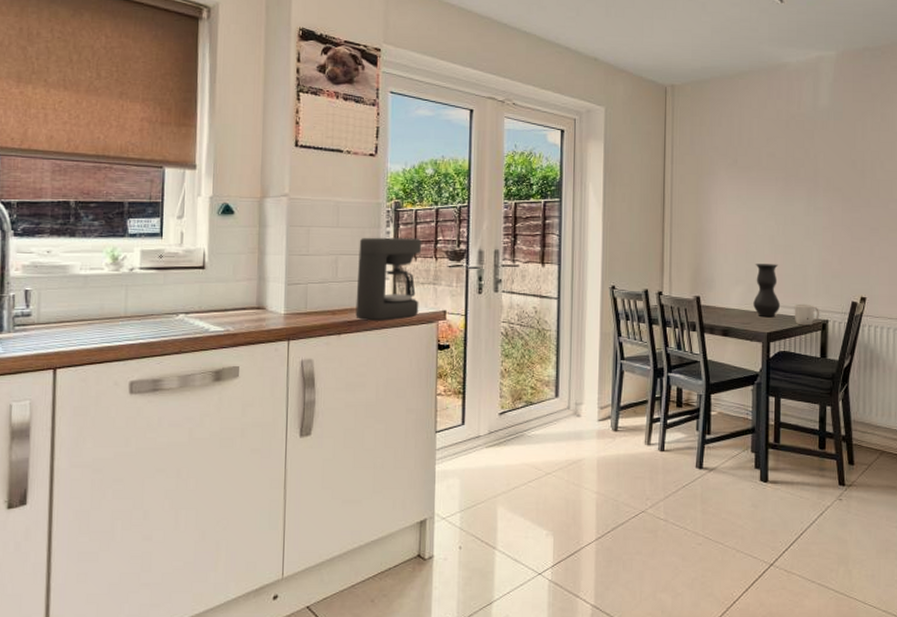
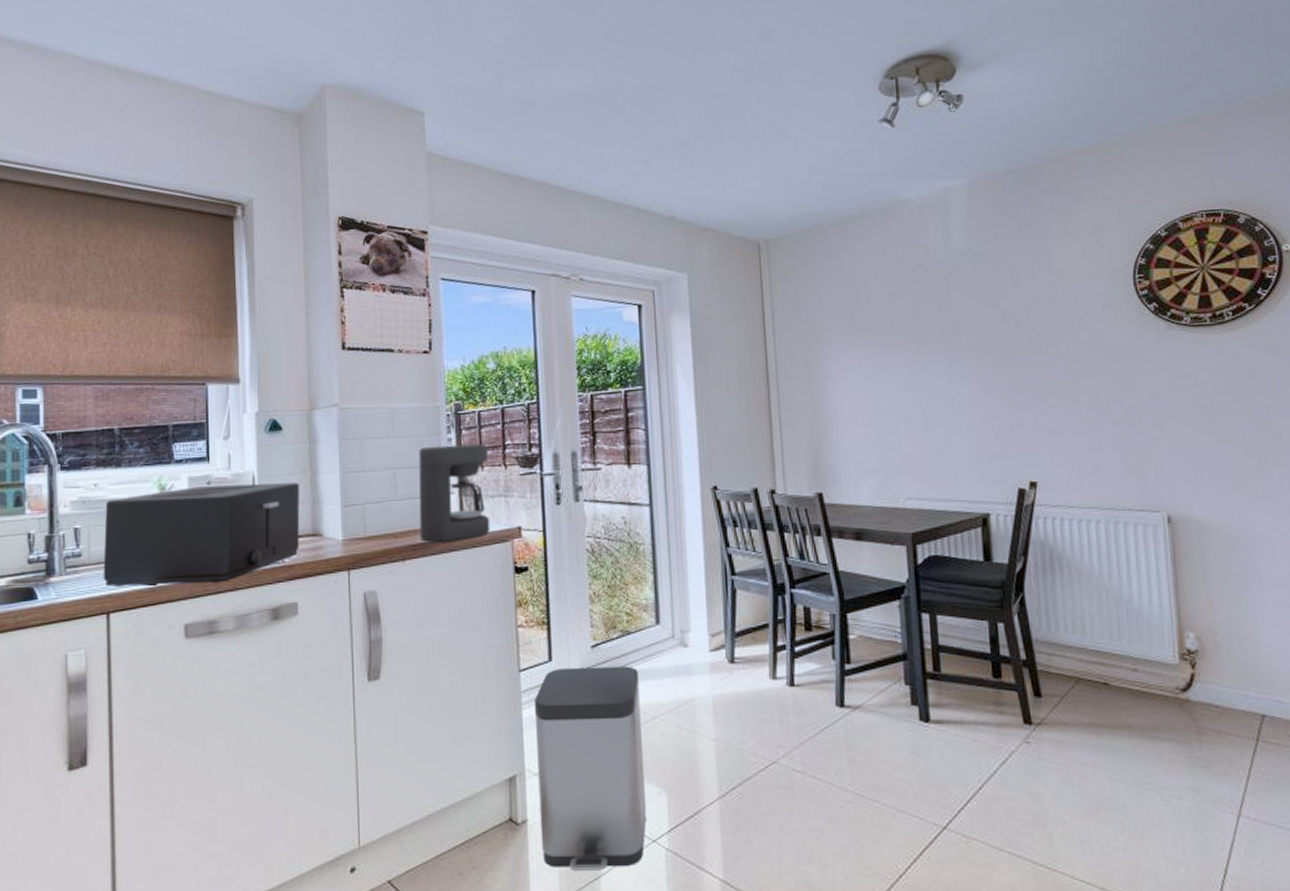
toaster: none [51,259,247,346] -> present [103,482,300,587]
pedal bin: none [444,430,537,598] -> present [534,666,647,871]
vase: present [753,264,781,318] -> none [888,447,926,515]
mug: present [794,303,820,326] -> none [943,494,978,522]

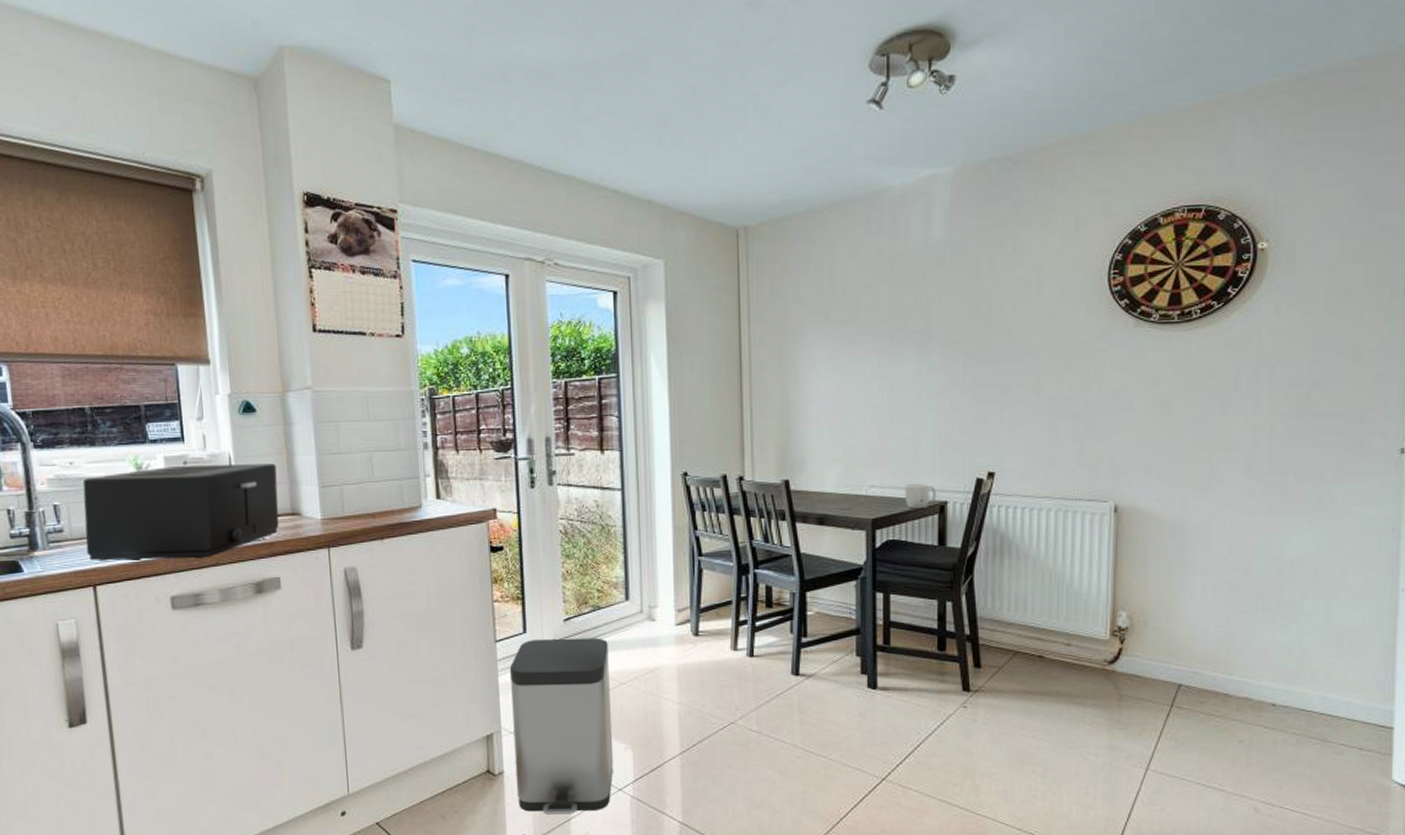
coffee maker: present [418,443,490,544] -> none [393,428,466,524]
mug: none [943,494,978,522] -> present [904,483,937,509]

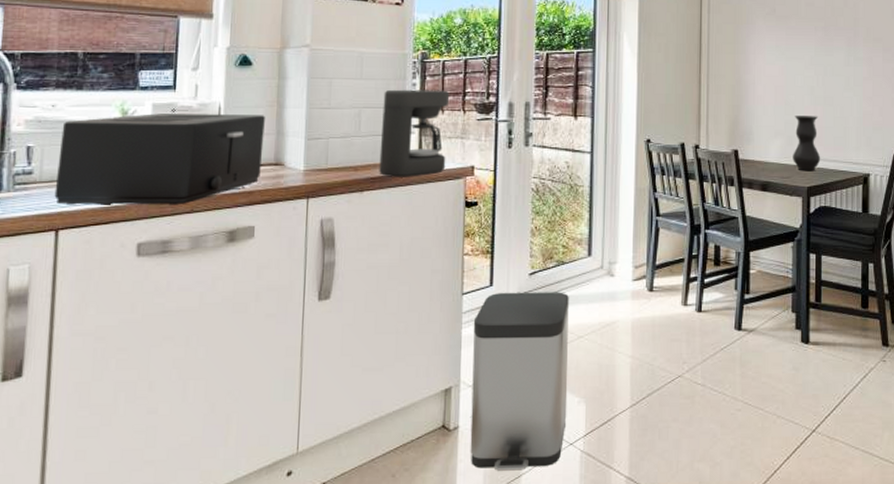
coffee maker: none [393,428,466,524] -> present [379,89,450,177]
vase: none [854,437,888,502] -> present [793,116,821,171]
mug: present [904,483,937,509] -> none [834,157,861,179]

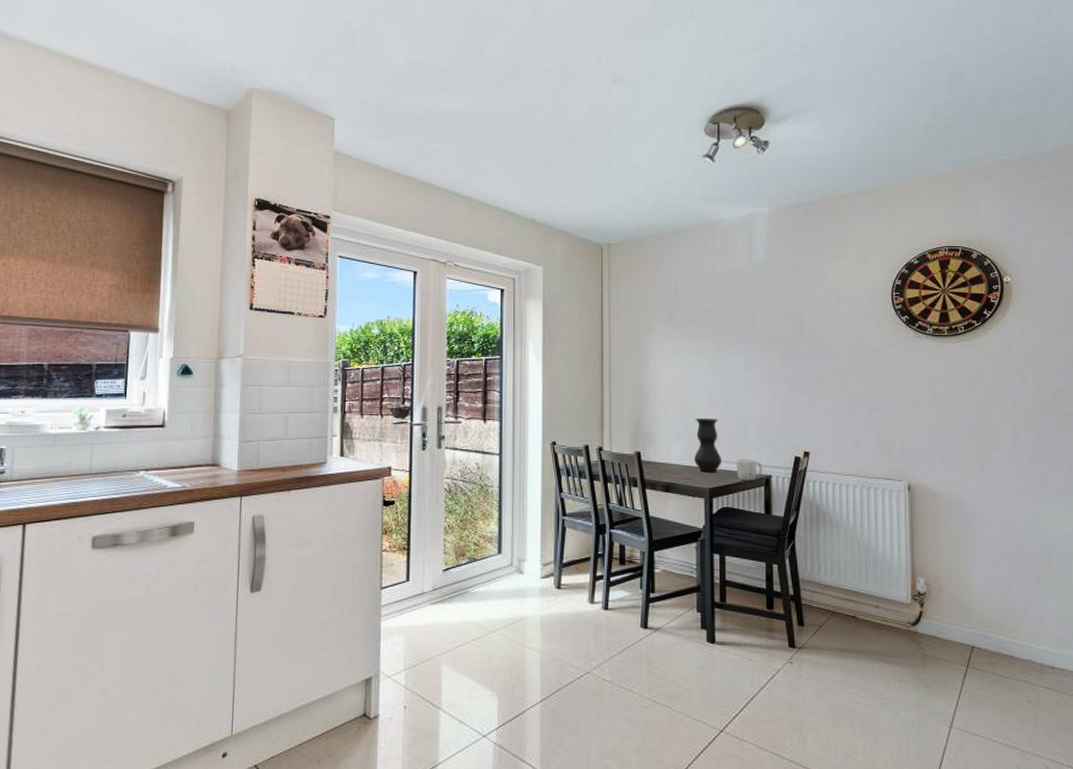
toaster: present [54,113,265,205] -> none [22,419,204,502]
coffee maker: present [379,89,450,177] -> none [304,395,368,478]
pedal bin: present [470,292,569,471] -> none [389,587,481,760]
mug: none [834,157,861,179] -> present [736,458,763,481]

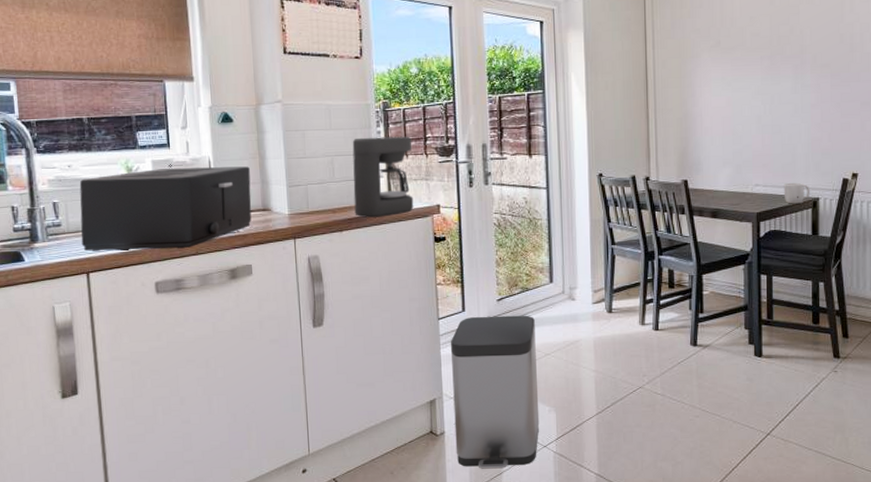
toaster: none [22,419,204,502] -> present [79,166,252,252]
coffee maker: none [304,395,368,478] -> present [352,136,414,218]
pedal bin: none [389,587,481,760] -> present [450,315,540,469]
vase: present [694,419,722,473] -> none [742,144,770,198]

